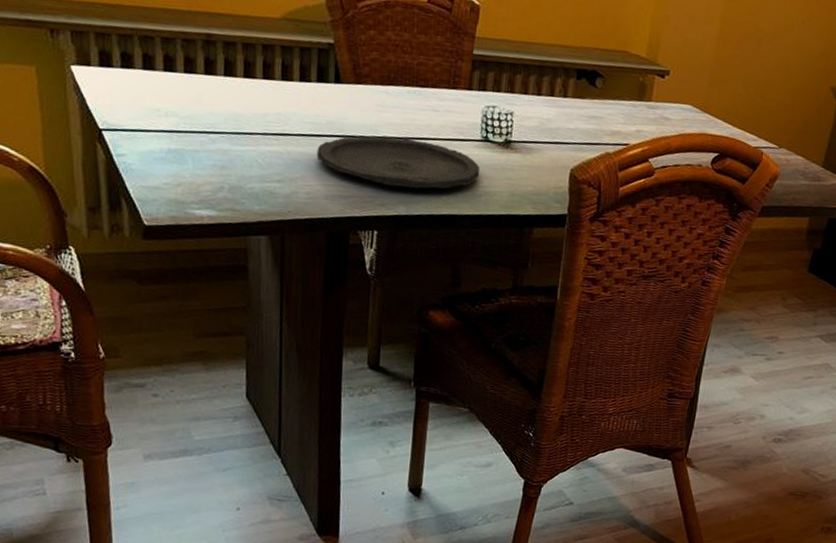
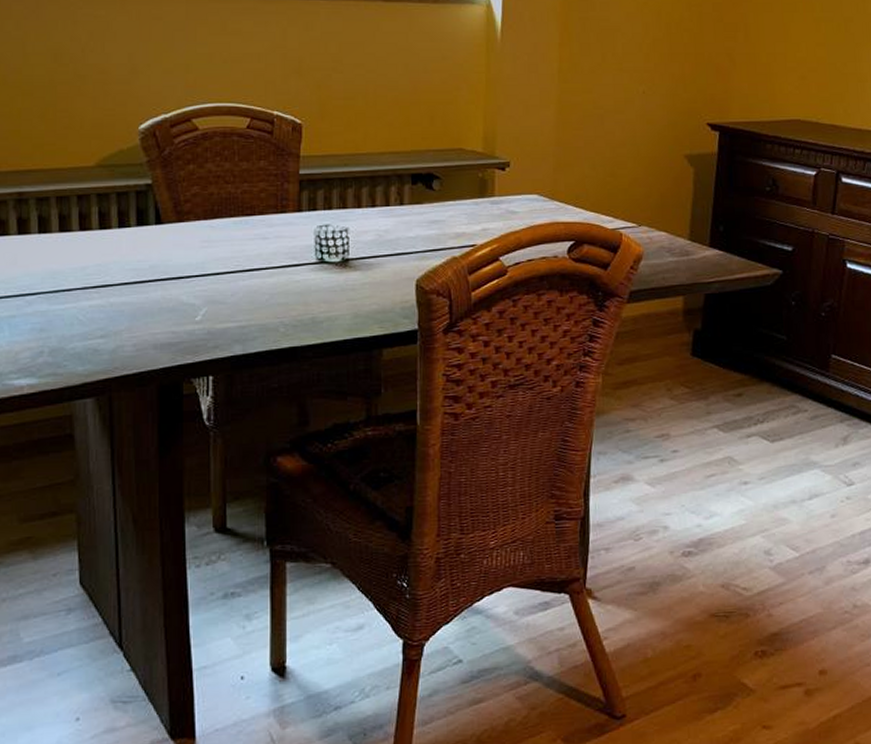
plate: present [316,135,481,190] -> none [141,272,319,326]

